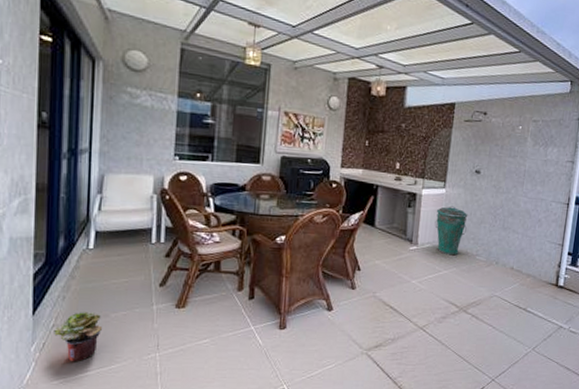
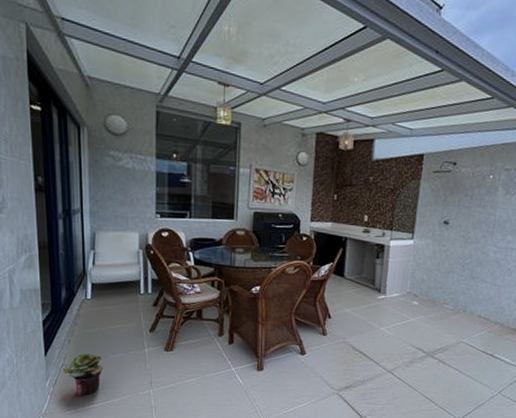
trash can: present [435,206,468,256] -> none [402,256,436,304]

